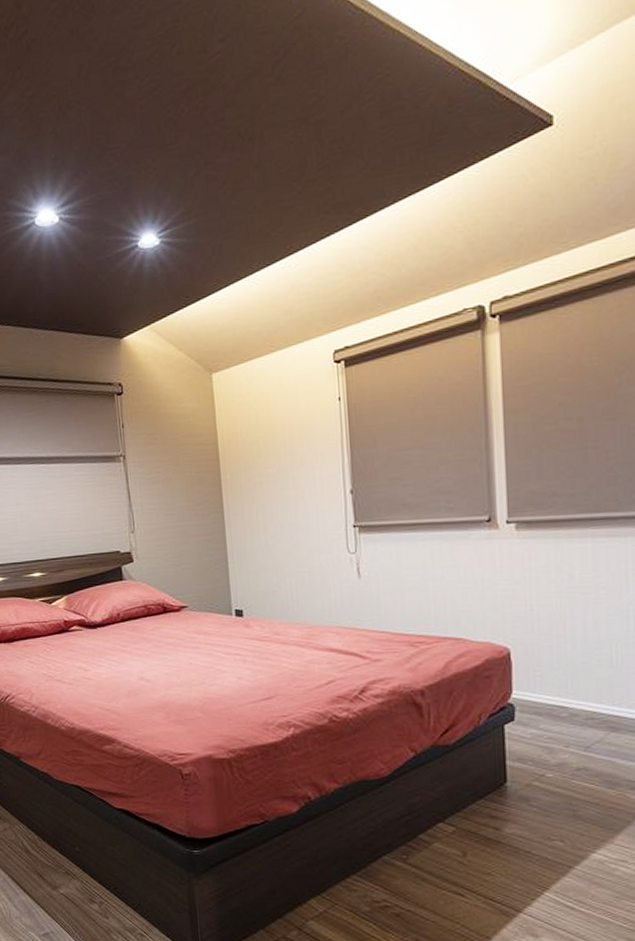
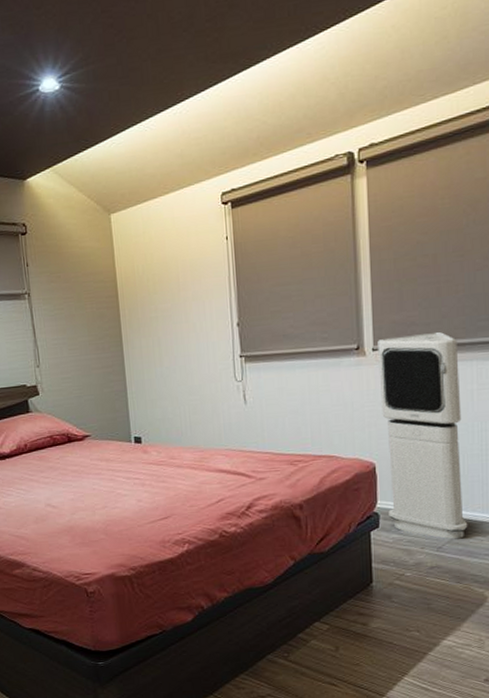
air purifier: none [513,504,623,739] -> present [378,332,468,540]

